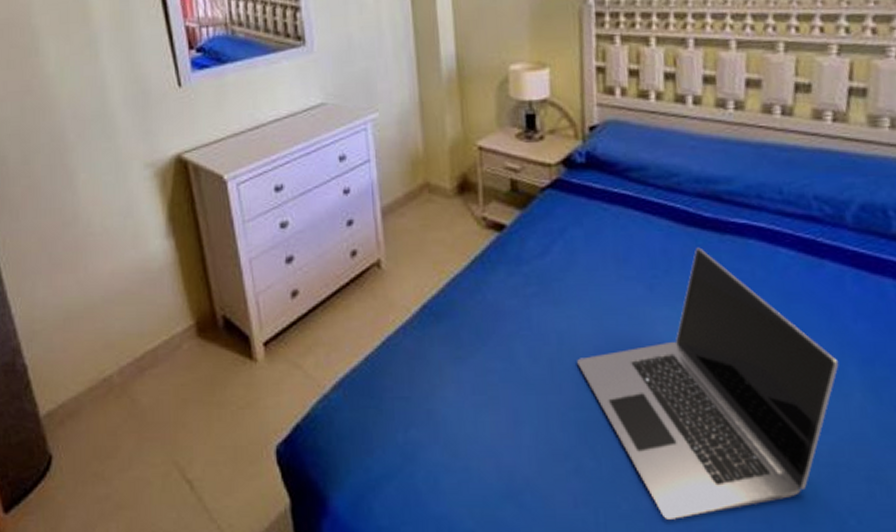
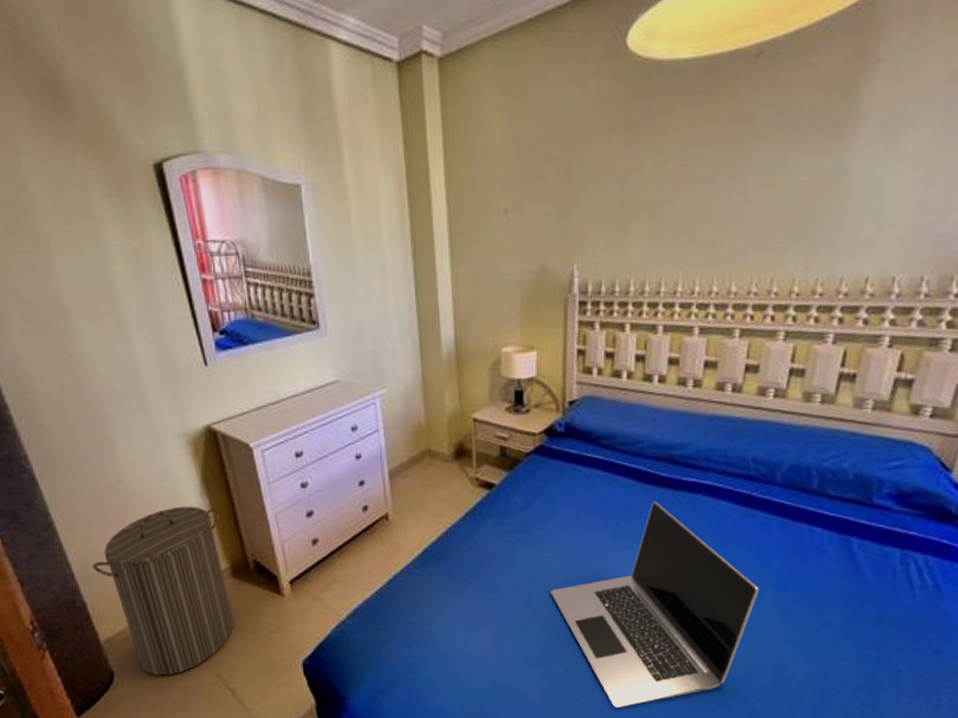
laundry hamper: none [38,249,196,461] -> present [93,506,234,676]

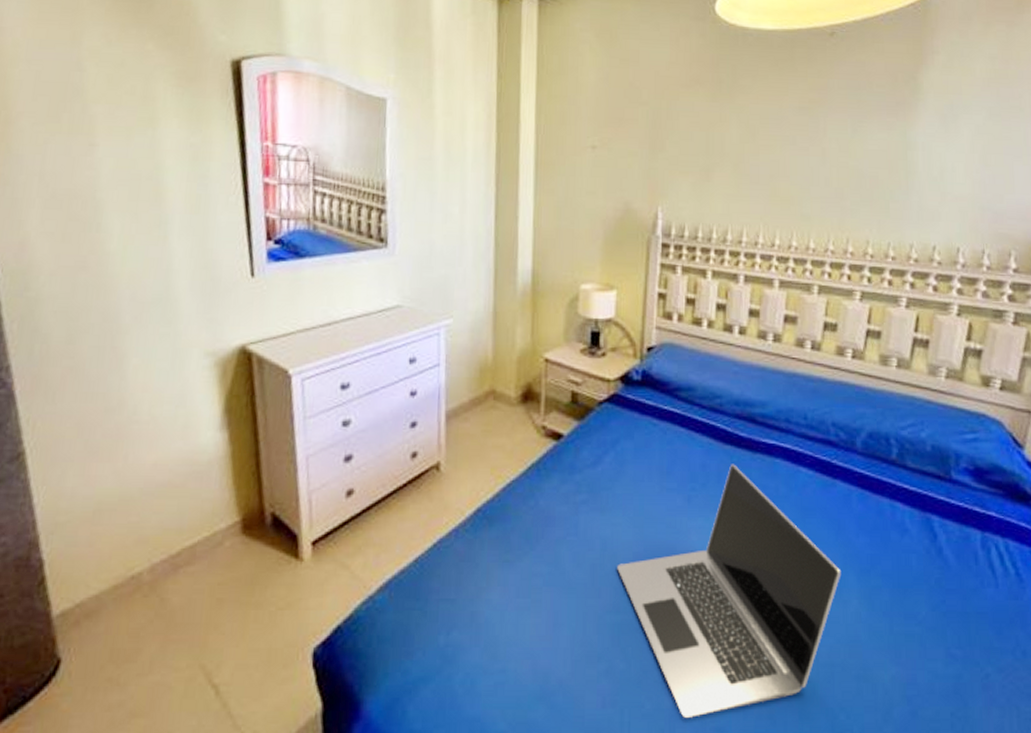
laundry hamper: present [93,506,234,676] -> none [63,441,239,665]

